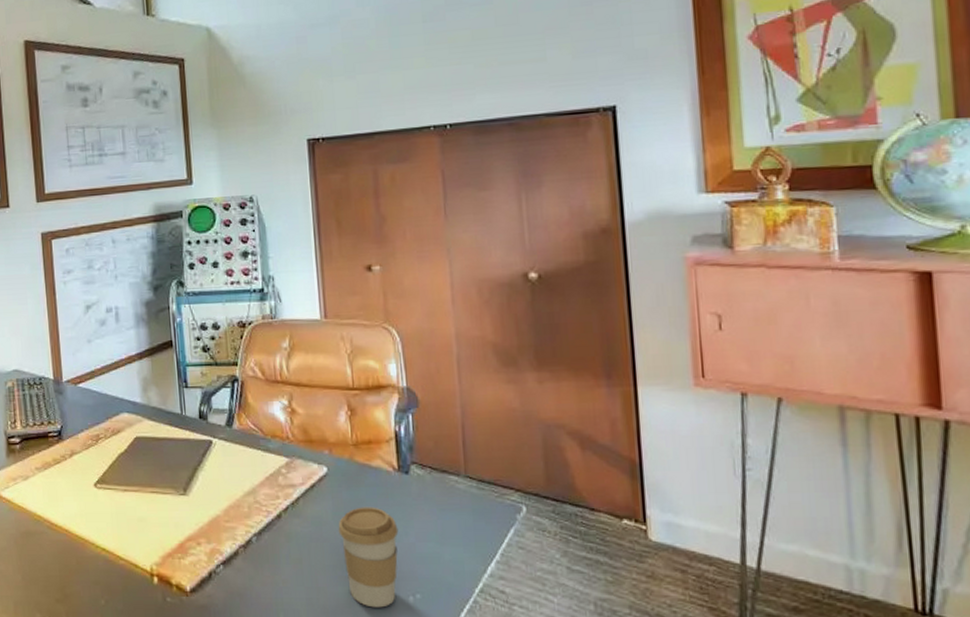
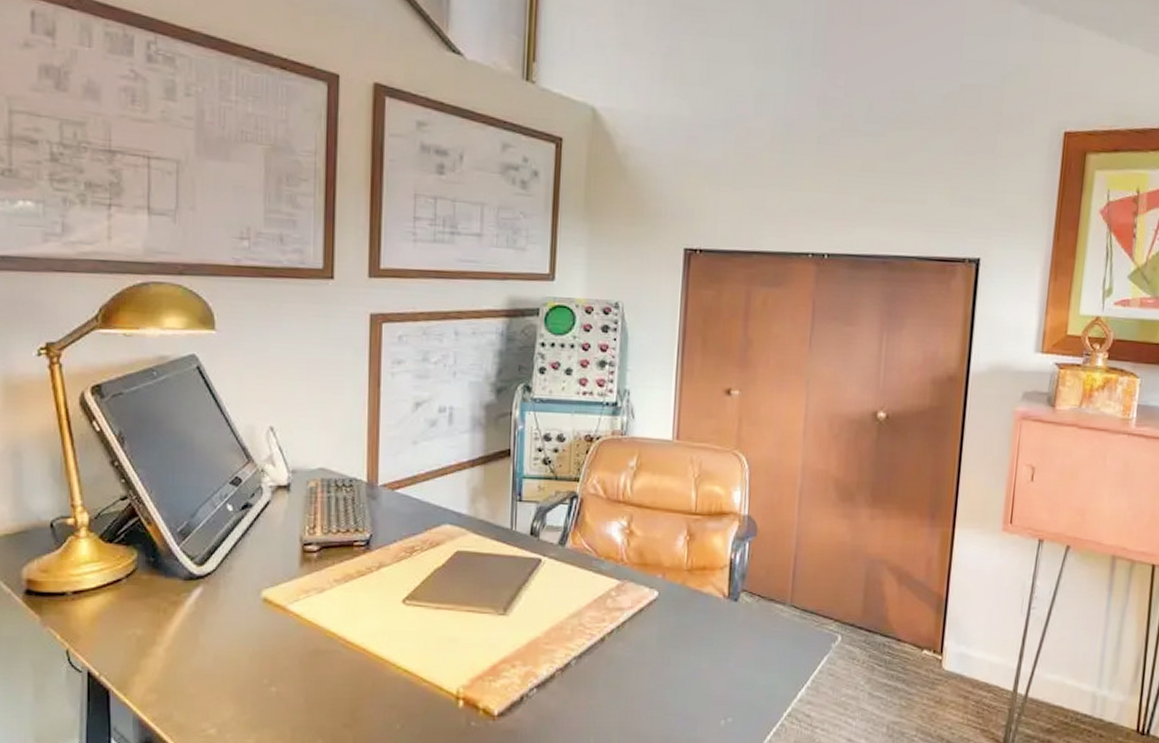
coffee cup: present [338,507,399,608] -> none [661,632,720,731]

